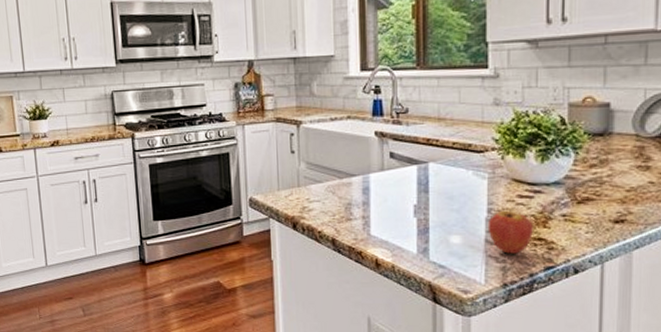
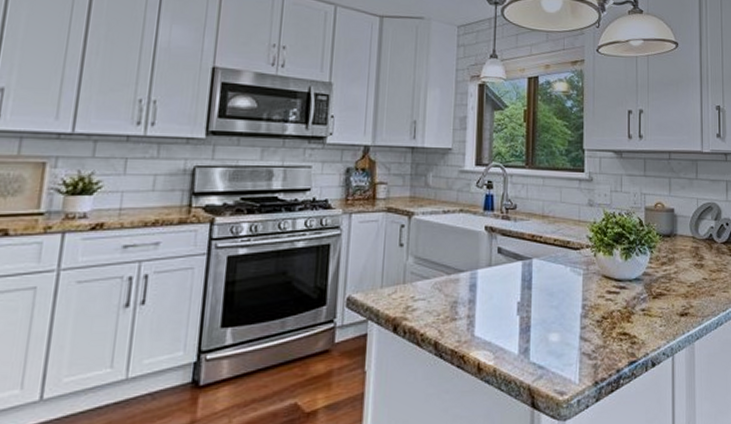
fruit: present [487,206,533,254] -> none [582,301,619,350]

